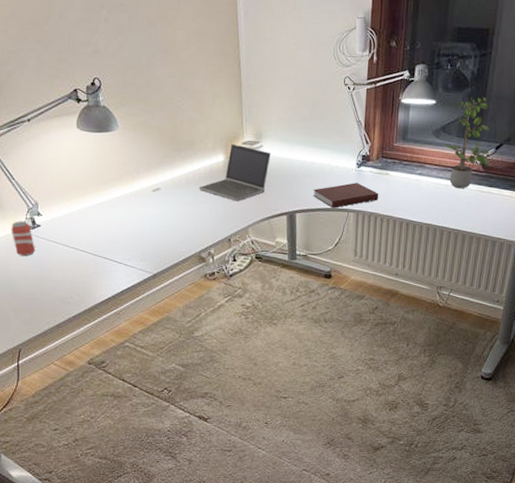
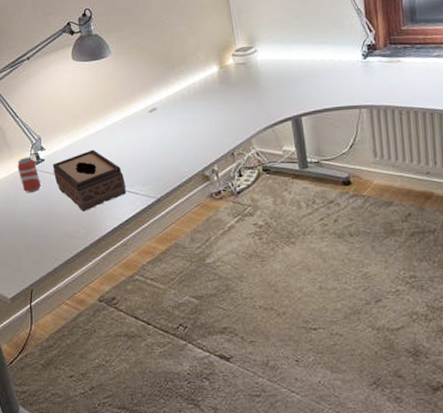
tissue box: none [49,221,124,280] -> present [53,149,127,212]
laptop computer: present [198,143,271,202] -> none [195,52,267,112]
notebook: present [313,182,379,208] -> none [317,75,393,106]

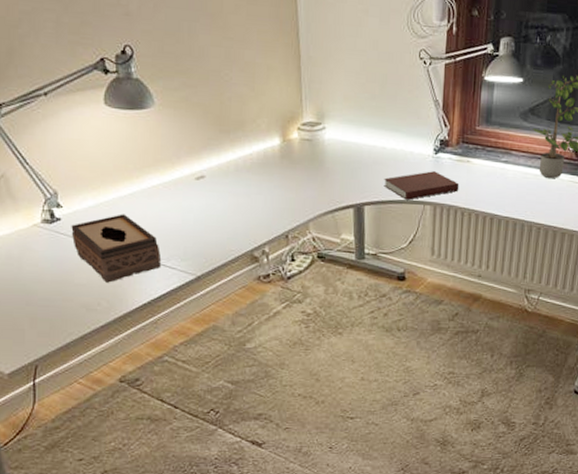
beverage can: present [17,157,42,193] -> none [24,213,56,256]
notebook: none [317,75,393,106] -> present [384,171,459,200]

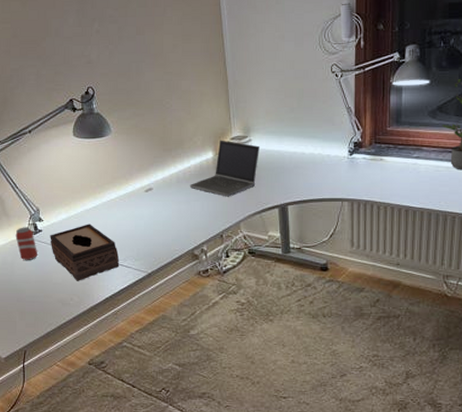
beverage can: none [24,213,56,256] -> present [15,227,38,261]
laptop computer: none [250,124,335,192] -> present [189,140,259,197]
notebook: present [384,171,459,200] -> none [304,171,374,198]

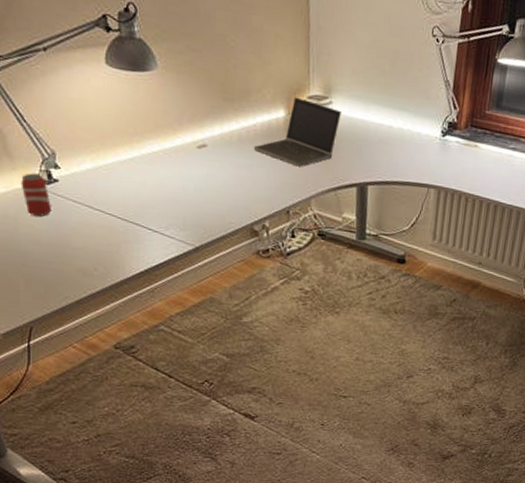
tissue box: present [50,224,120,281] -> none [68,179,160,249]

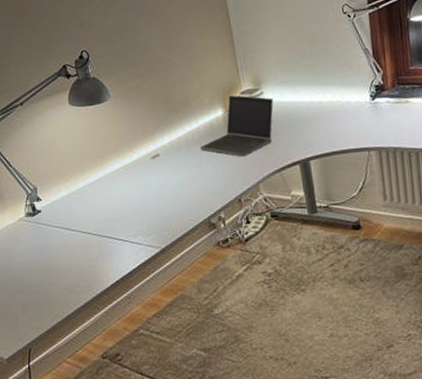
beverage can: present [21,173,53,217] -> none [12,208,38,247]

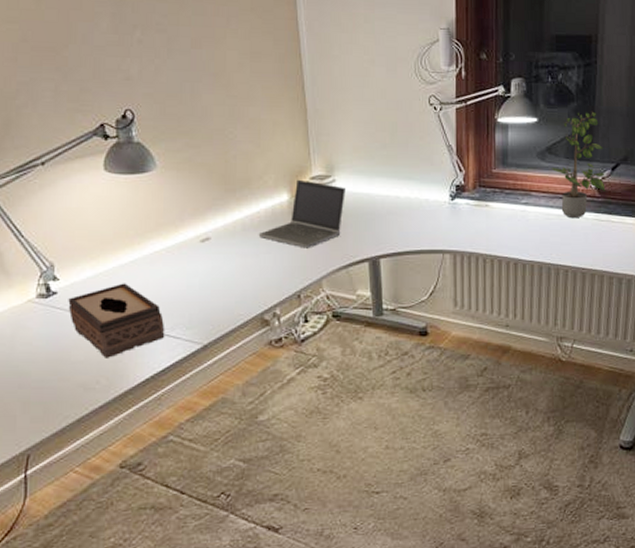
tissue box: none [50,199,130,265] -> present [68,283,165,358]

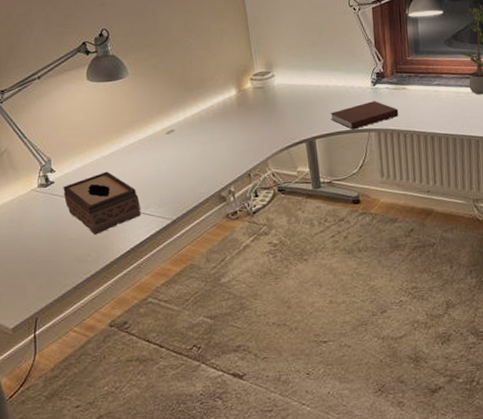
laptop computer: present [258,179,345,249] -> none [213,76,283,135]
notebook: none [399,218,479,250] -> present [330,101,399,130]

